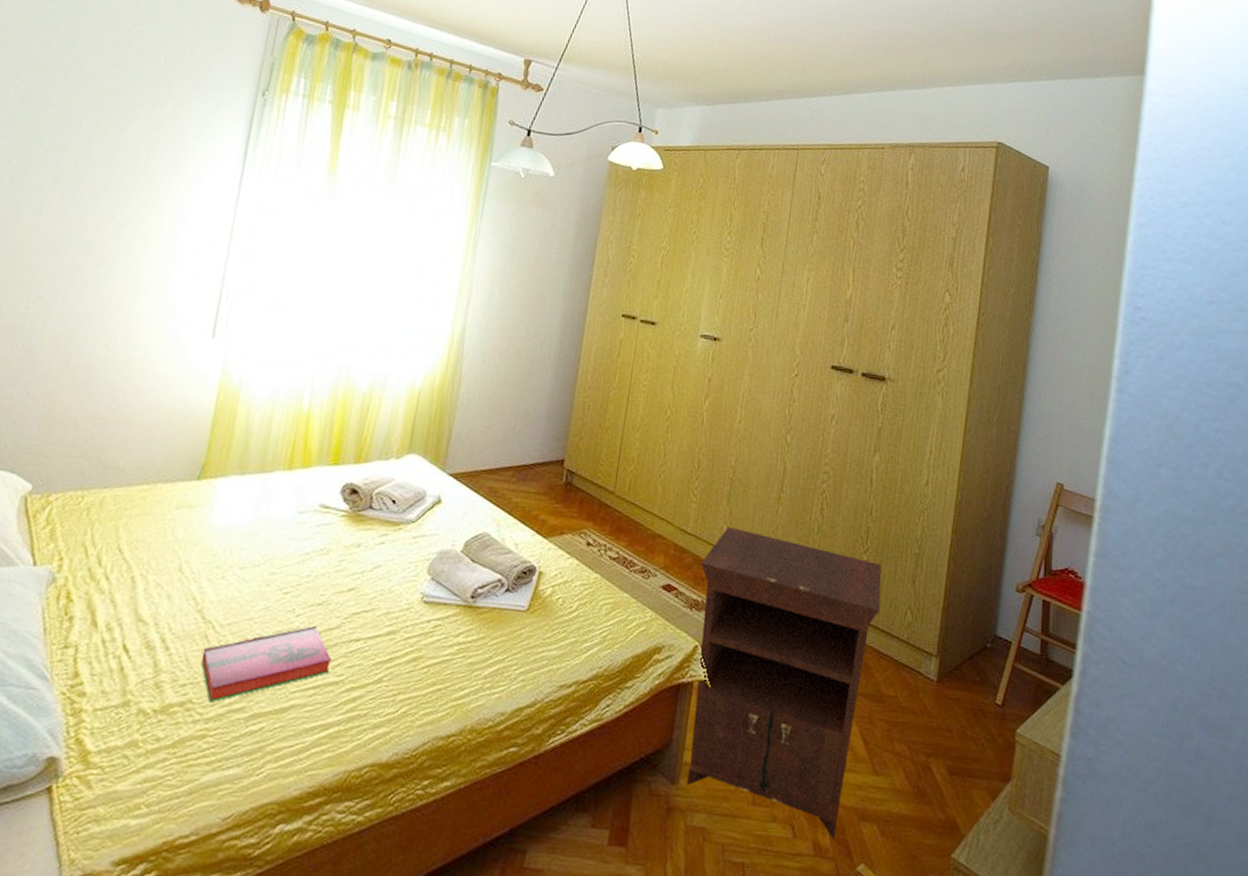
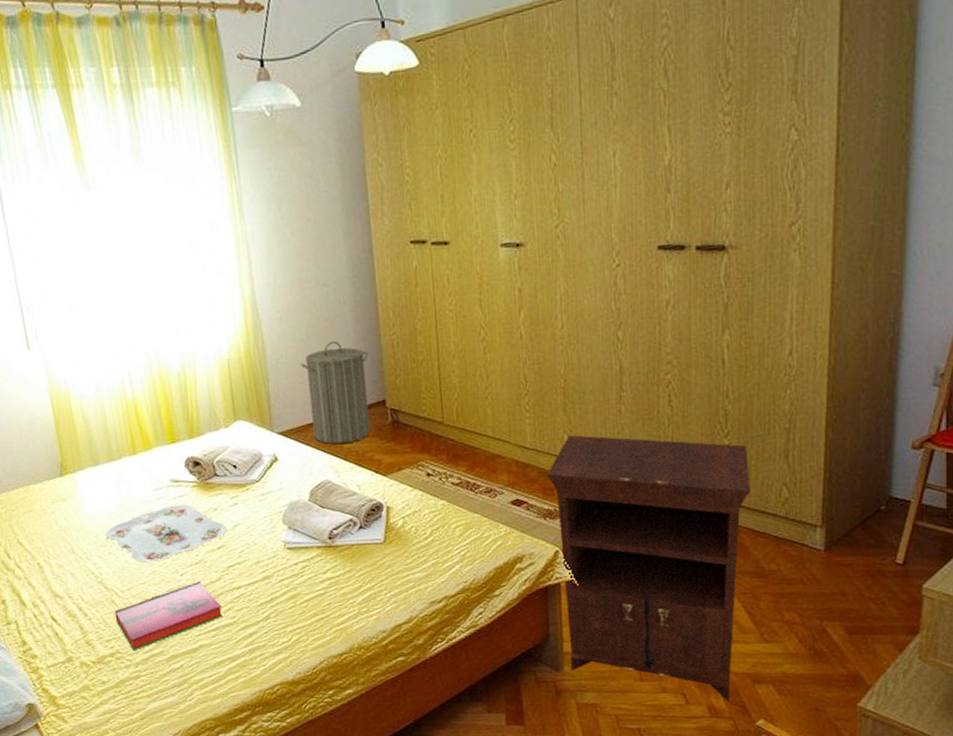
serving tray: none [225,533,365,597] -> present [105,504,227,564]
laundry hamper: none [485,391,559,497] -> present [300,340,370,445]

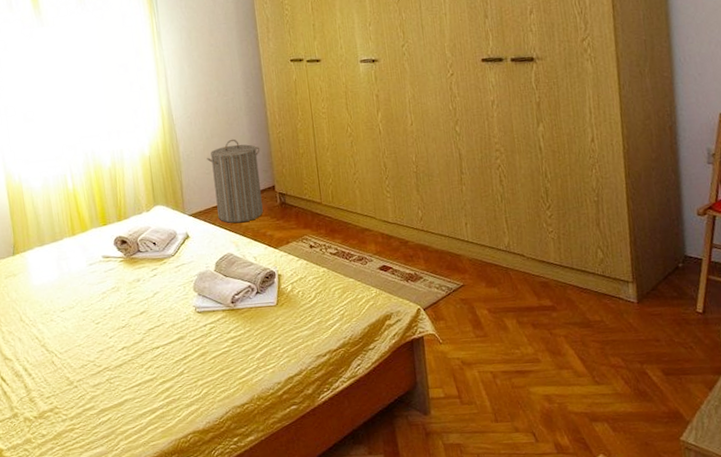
serving tray: present [105,504,227,564] -> none [48,276,148,328]
hardback book: present [114,580,224,651] -> none [54,342,145,406]
nightstand: present [547,435,750,703] -> none [407,210,573,440]

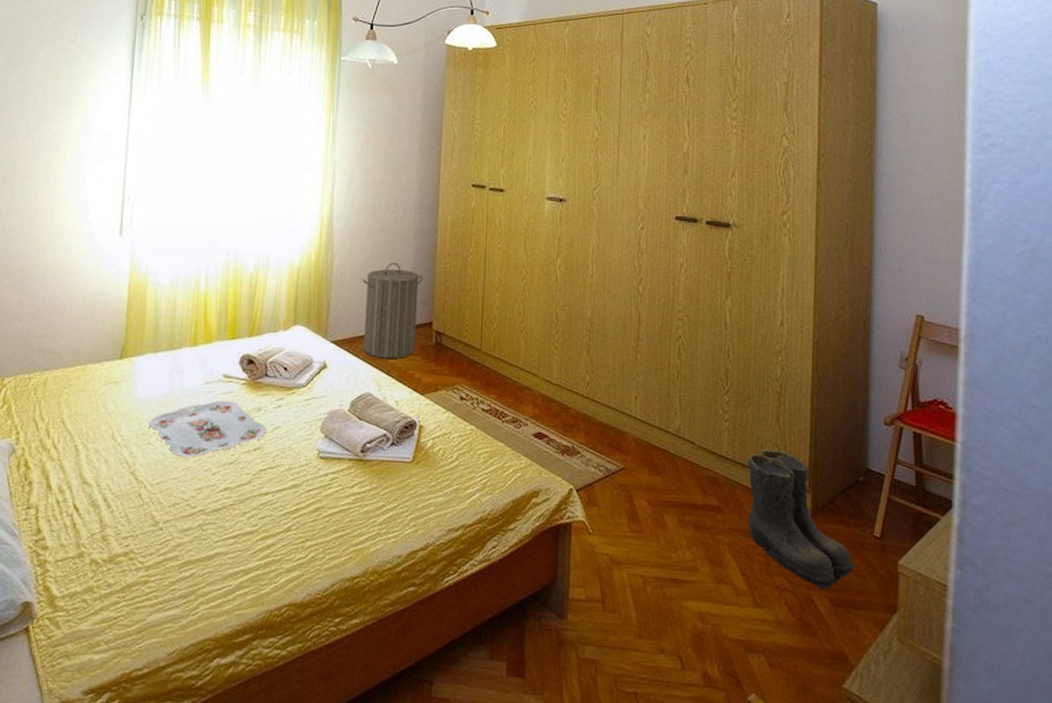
serving tray: none [48,276,148,328] -> present [149,400,267,458]
boots: none [574,250,683,363] -> present [748,449,856,590]

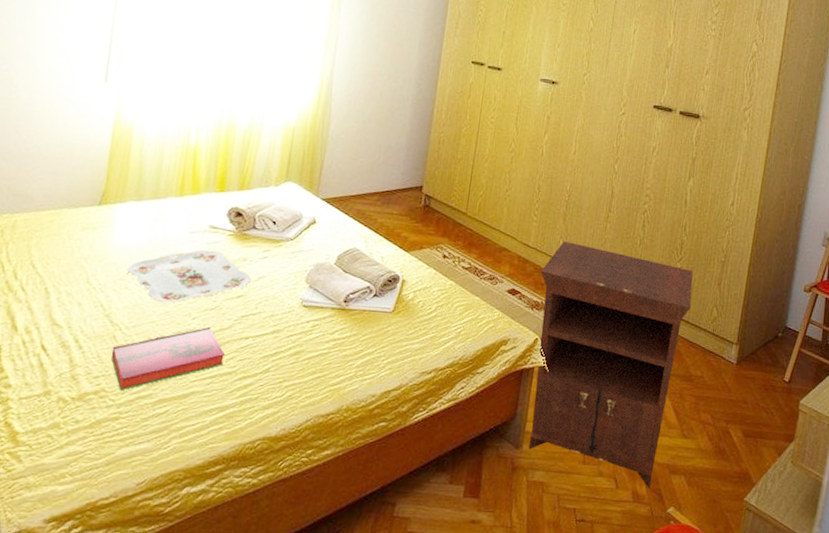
hardback book: none [137,482,246,553] -> present [111,326,225,391]
laundry hamper: present [362,262,423,359] -> none [354,128,418,218]
nightstand: none [568,376,746,672] -> present [528,241,693,490]
boots: present [748,449,856,590] -> none [684,308,767,423]

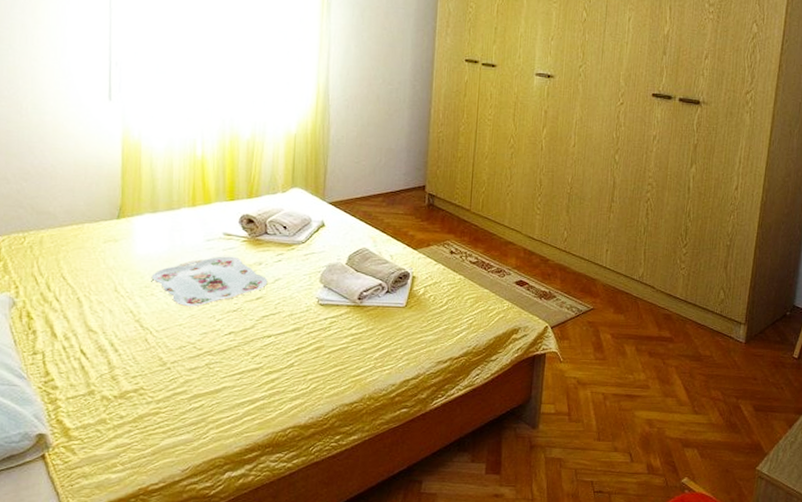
hardback book: present [111,326,225,391] -> none [145,327,251,389]
nightstand: present [528,241,693,490] -> none [544,233,699,462]

